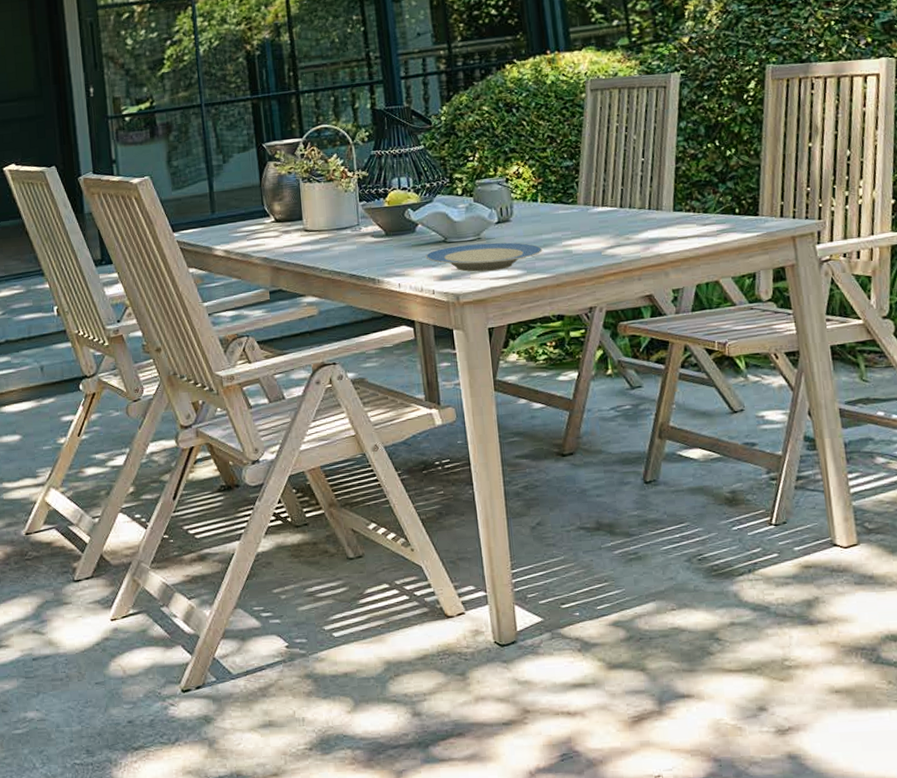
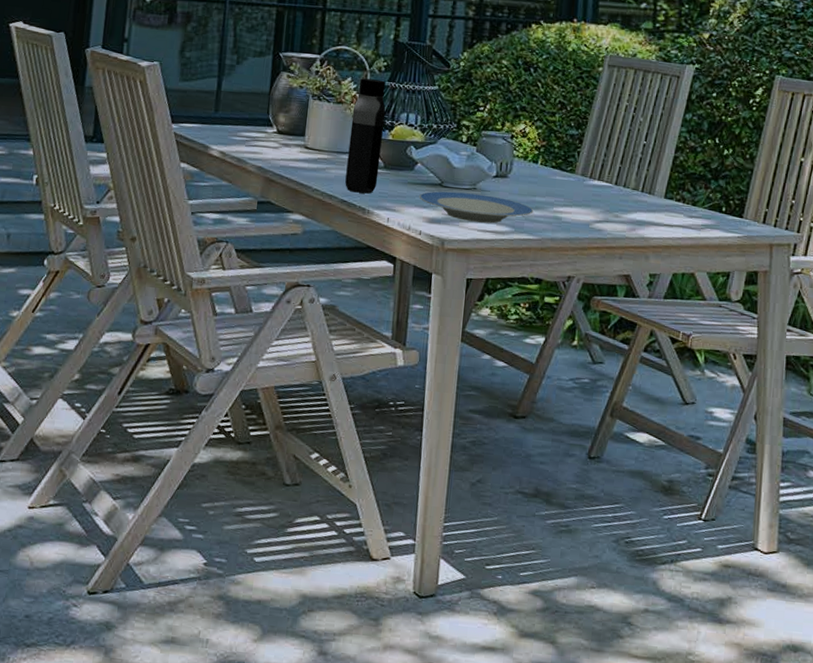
water bottle: none [344,150,382,265] -> present [345,78,386,194]

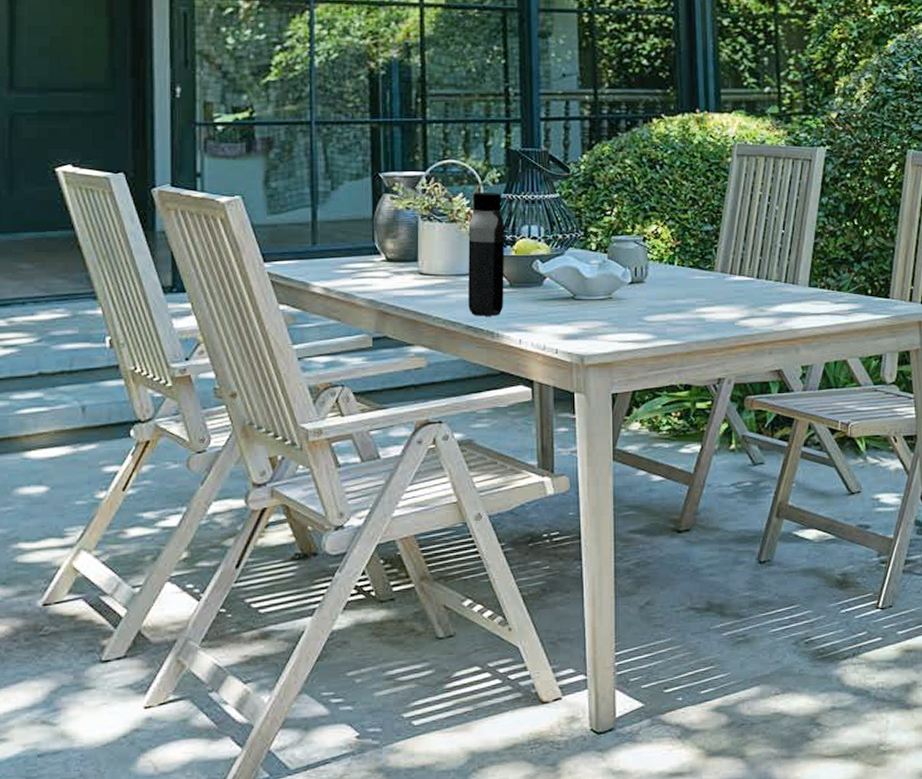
plate: present [419,191,534,224] -> none [551,303,675,333]

